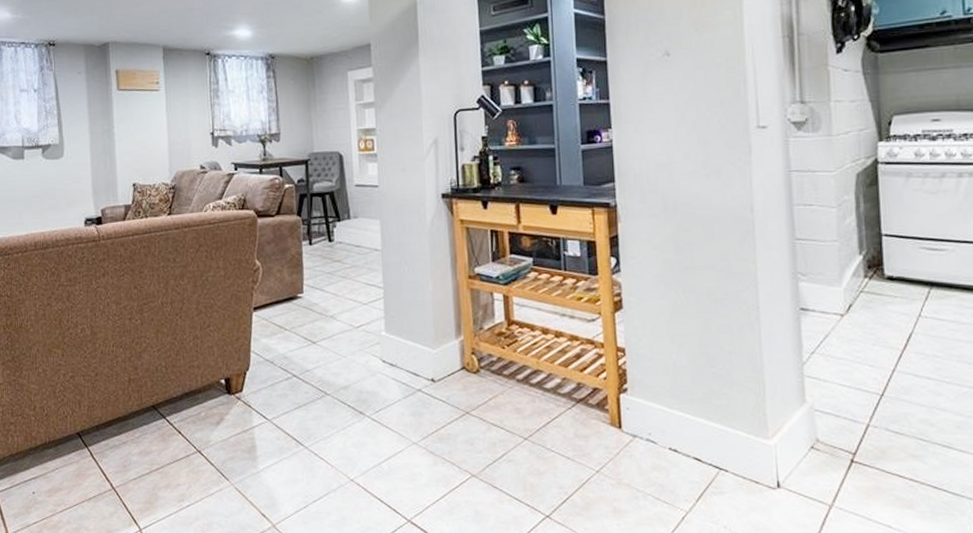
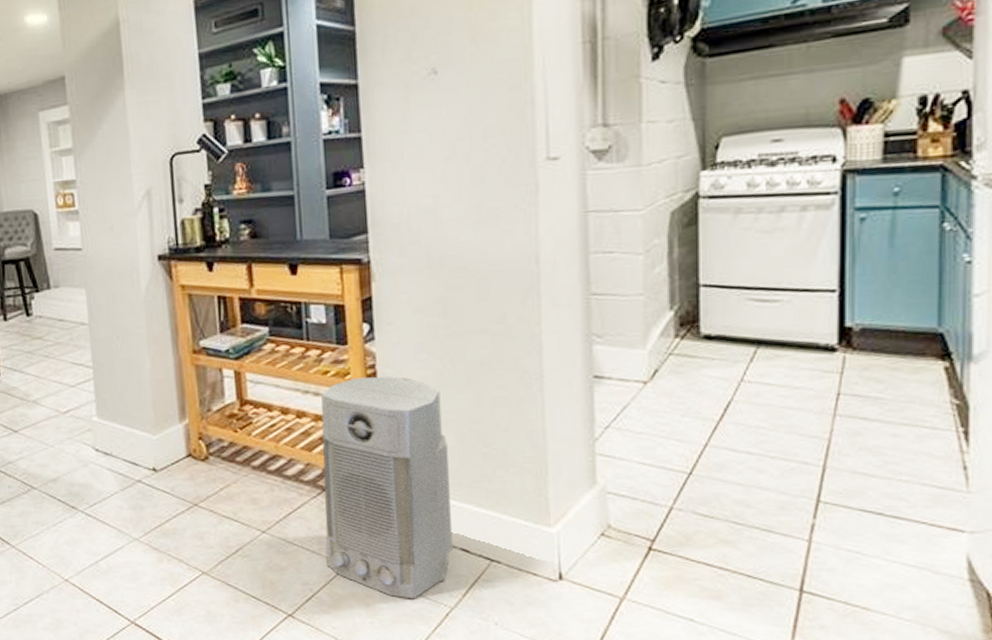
air purifier: none [575,303,687,503] -> present [321,376,453,599]

